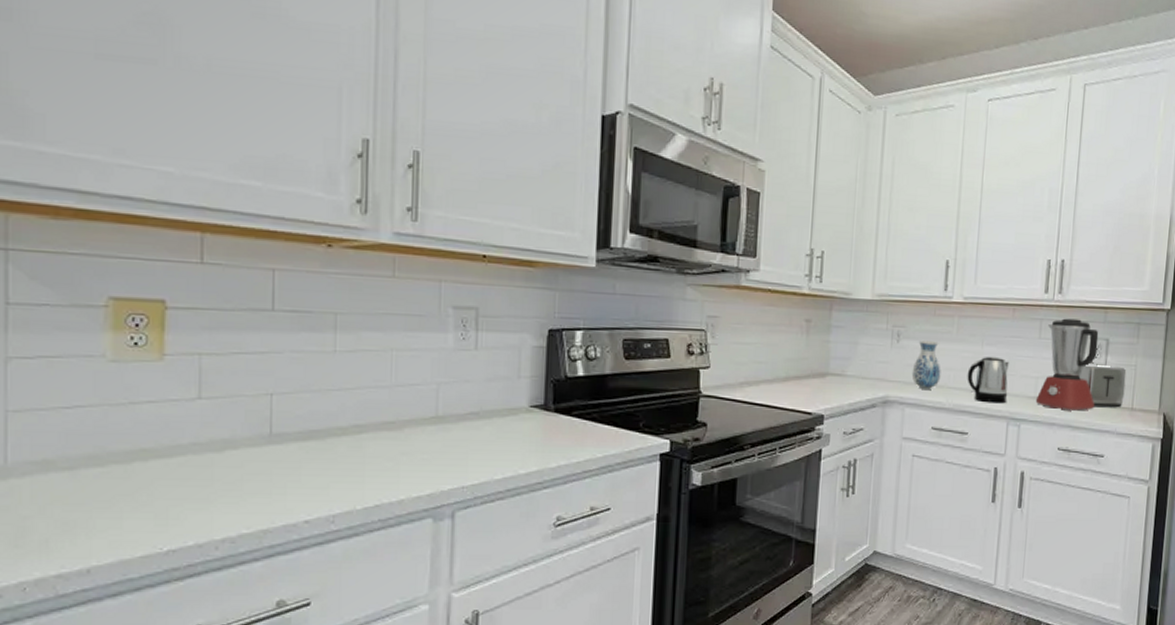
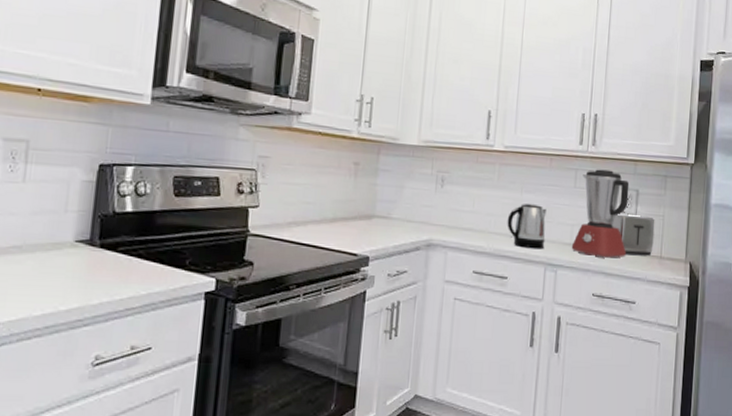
vase: present [911,341,941,389] -> none [454,186,483,234]

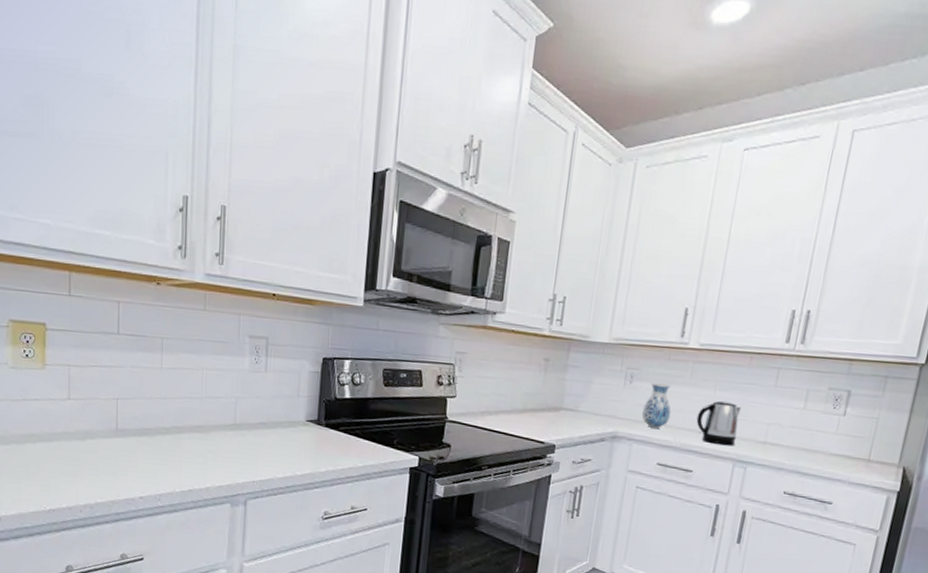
vase: none [454,186,483,234] -> present [641,383,672,428]
blender: present [571,169,630,259] -> none [765,368,841,459]
toaster: present [611,213,655,257] -> none [813,413,867,459]

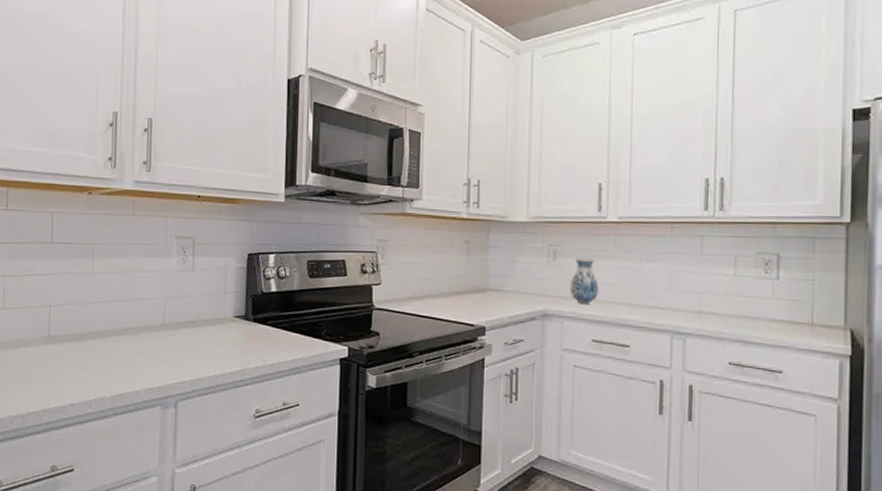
kettle: present [696,400,741,446] -> none [626,272,670,318]

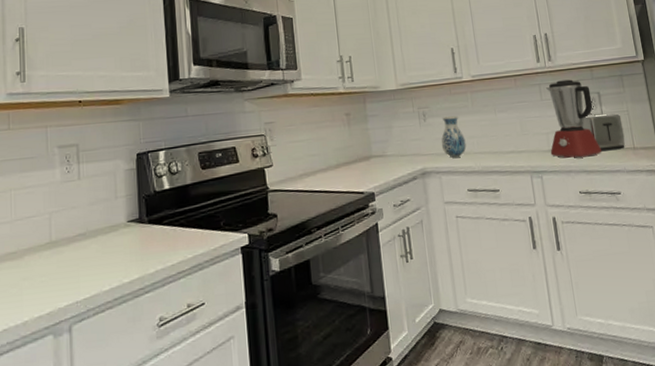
blender: none [701,234,768,327] -> present [546,79,602,159]
toaster: none [747,278,803,324] -> present [581,114,626,152]

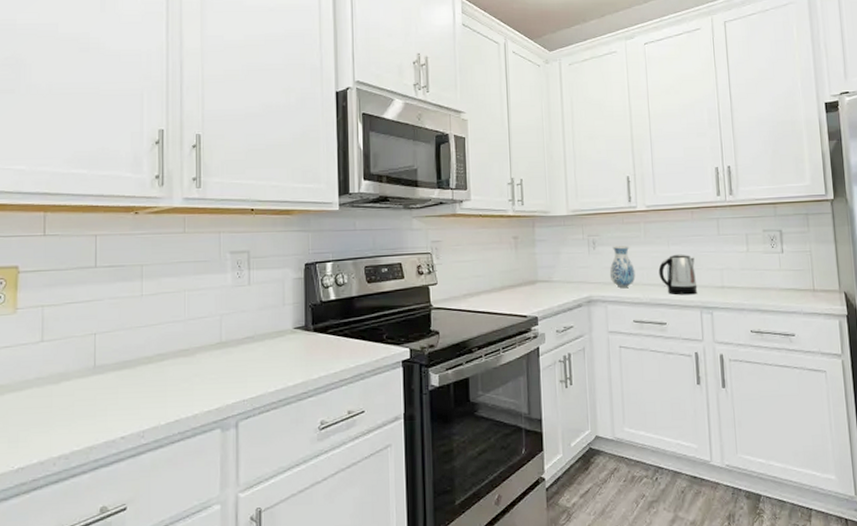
kettle: none [487,120,527,161] -> present [658,254,698,295]
blender: present [546,79,602,159] -> none [723,215,778,297]
toaster: present [581,114,626,152] -> none [759,253,805,291]

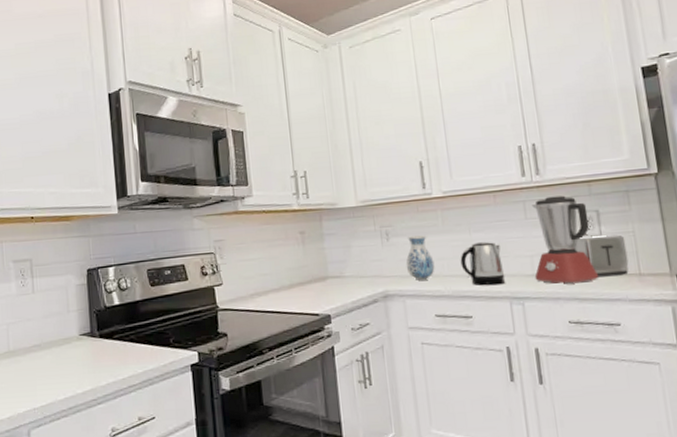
blender: none [723,215,778,297] -> present [532,195,598,285]
toaster: none [759,253,805,291] -> present [574,235,630,277]

